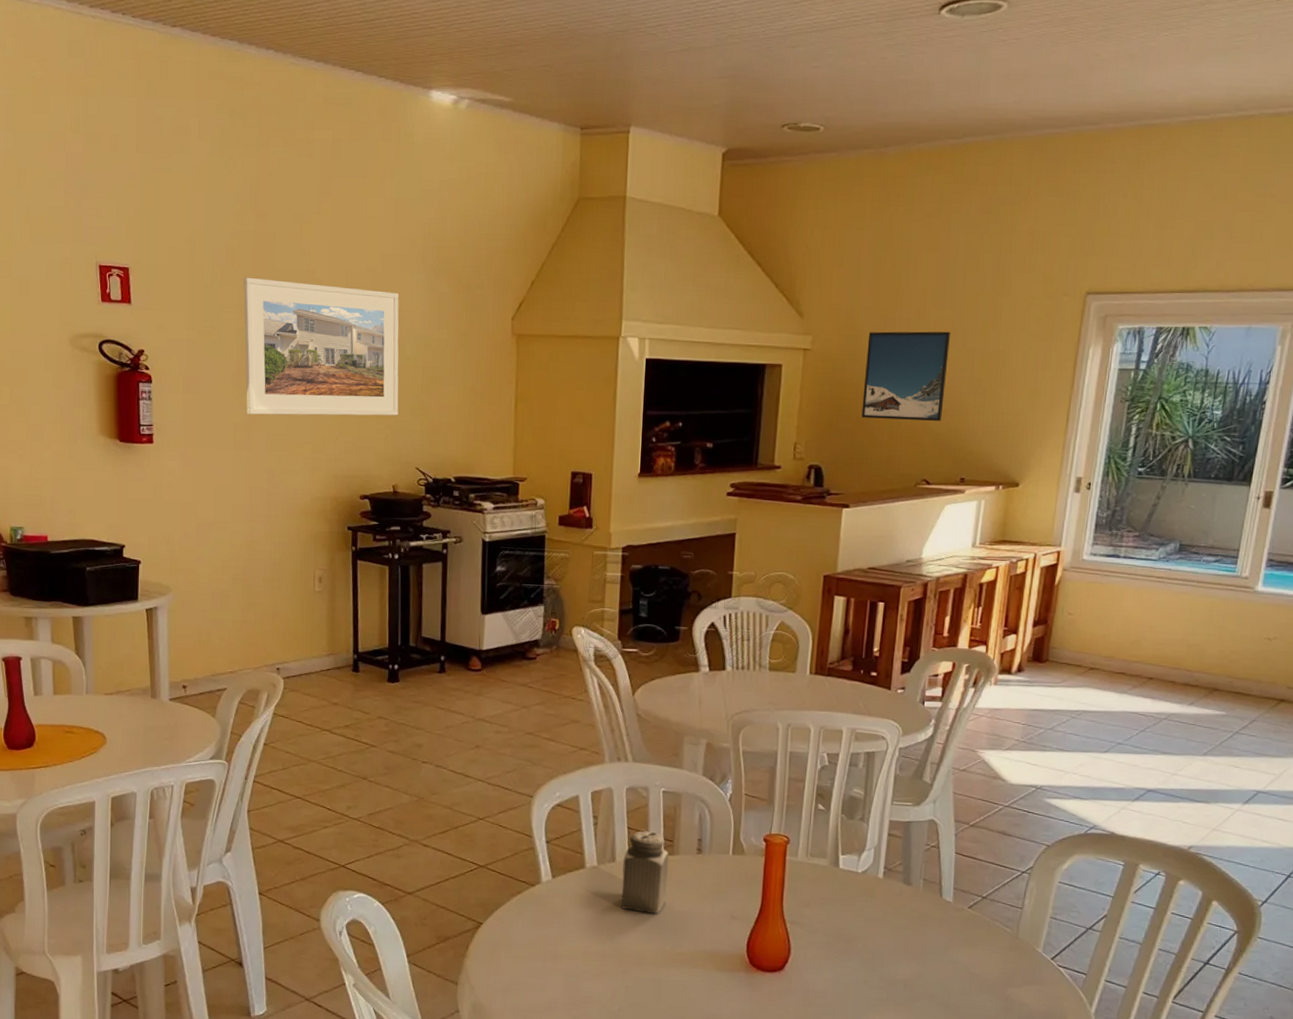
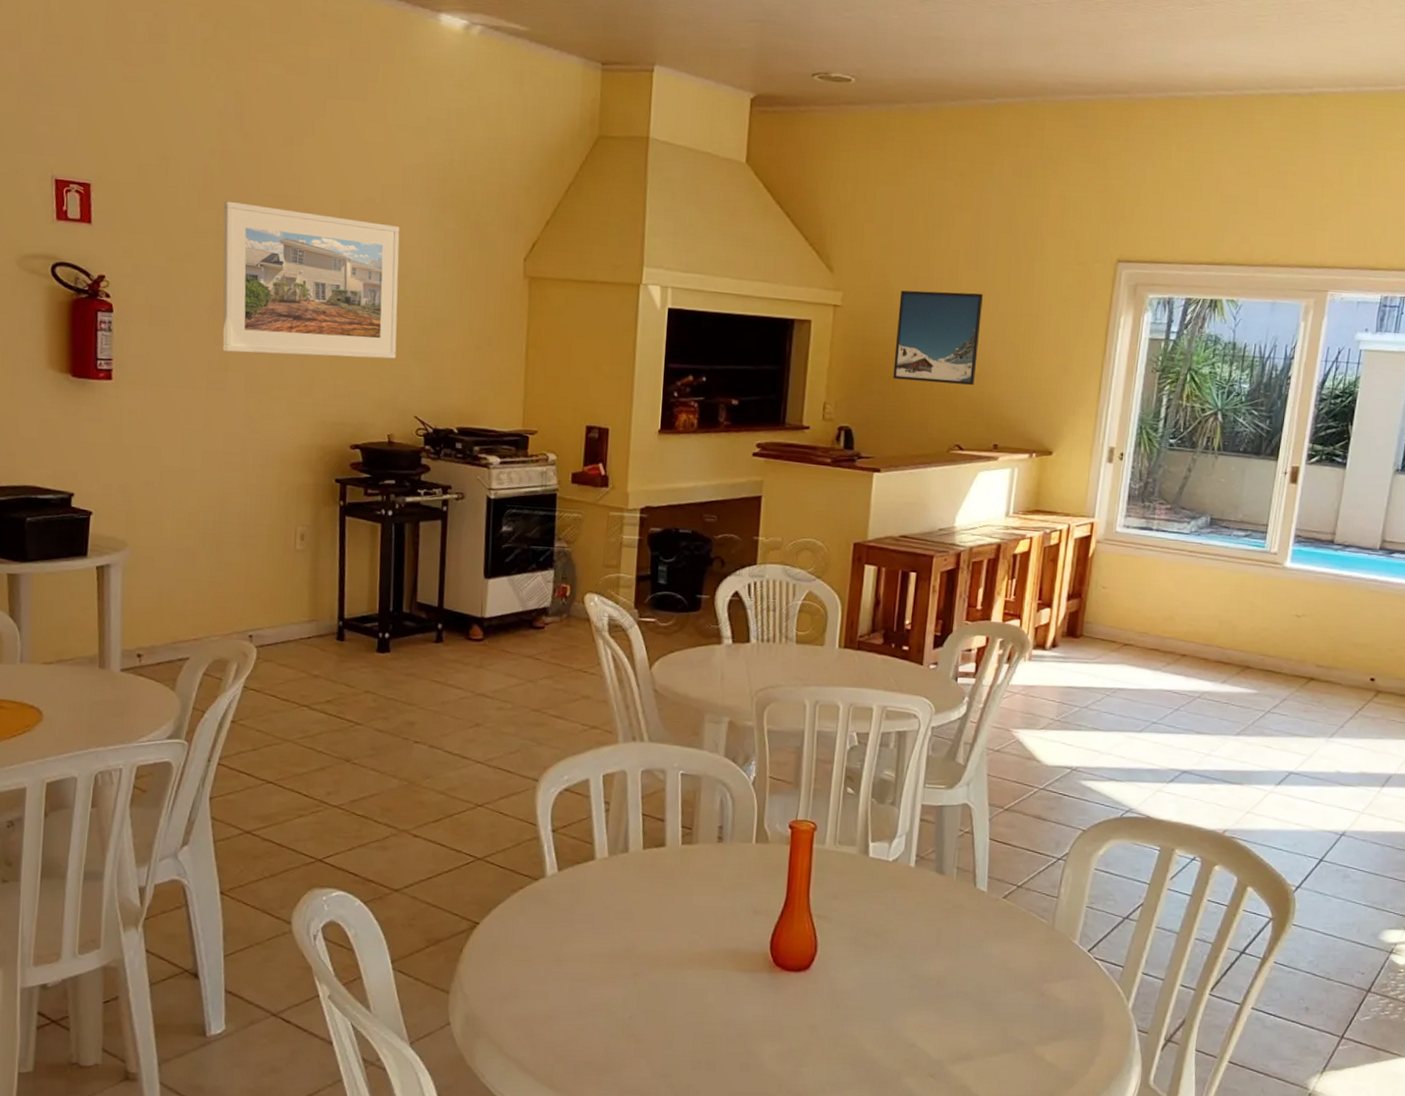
salt shaker: present [621,831,670,914] -> none [634,818,688,910]

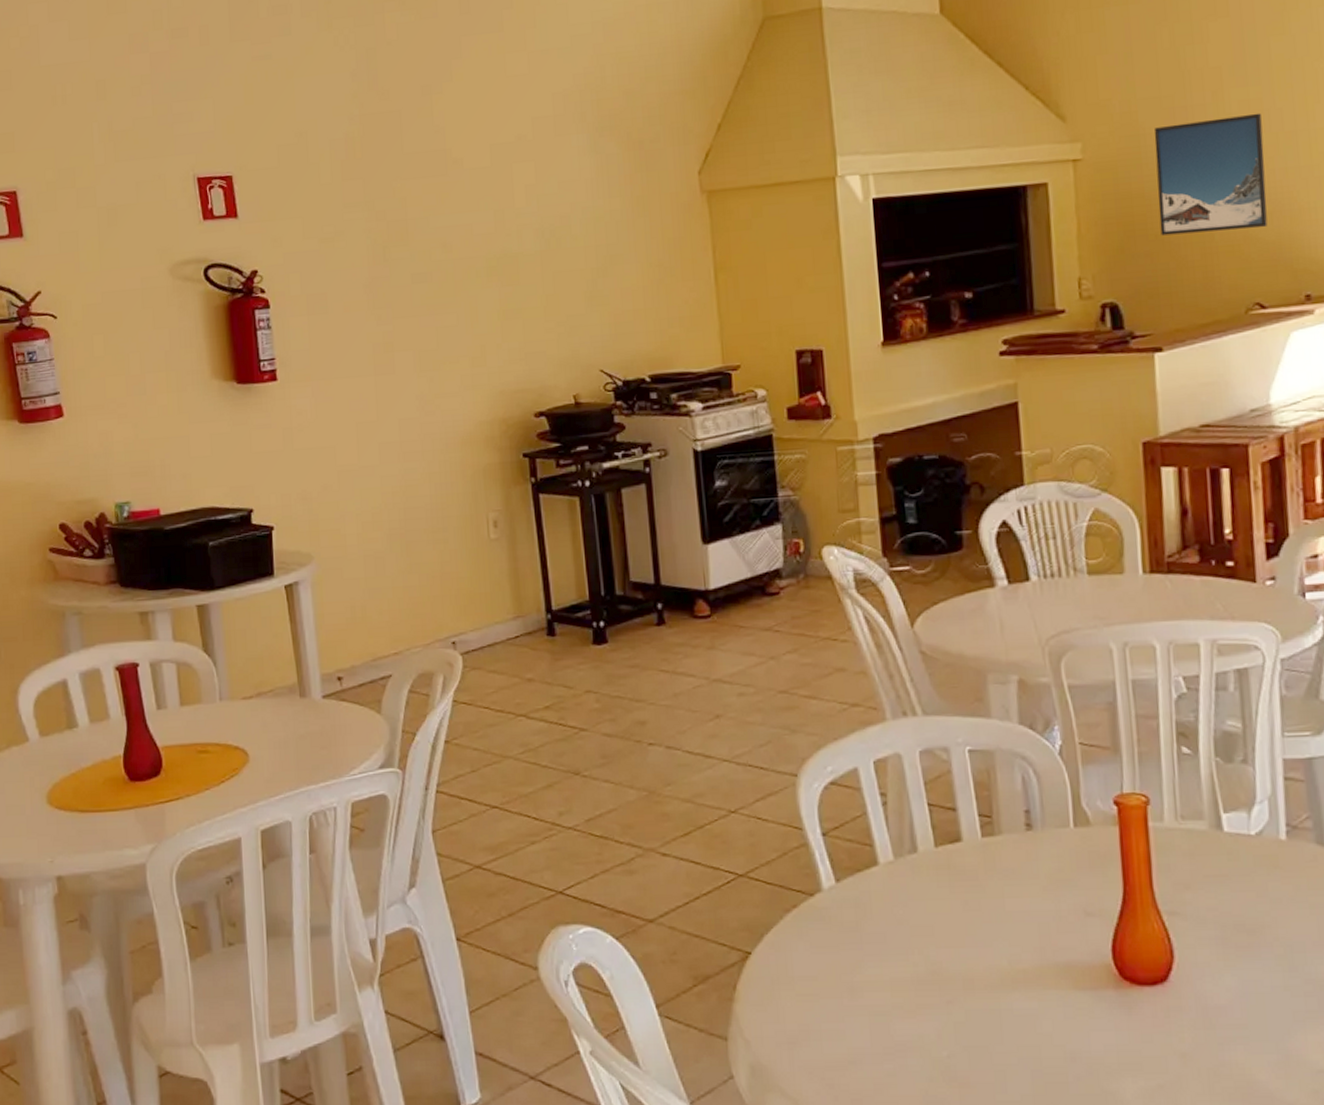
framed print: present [222,201,400,359] -> none [369,161,571,331]

